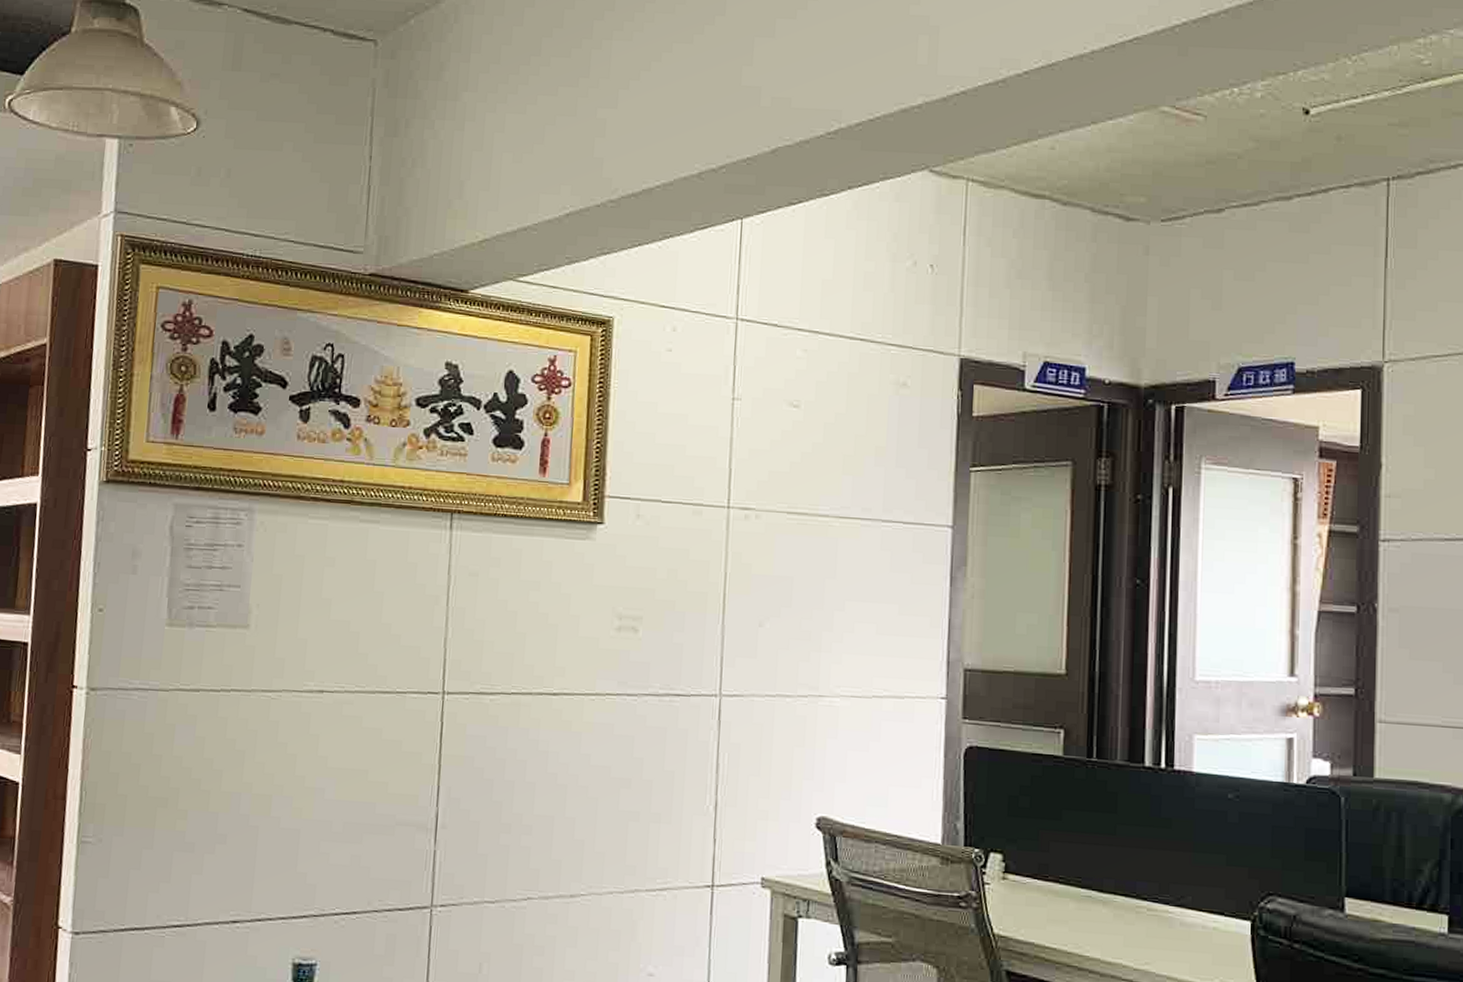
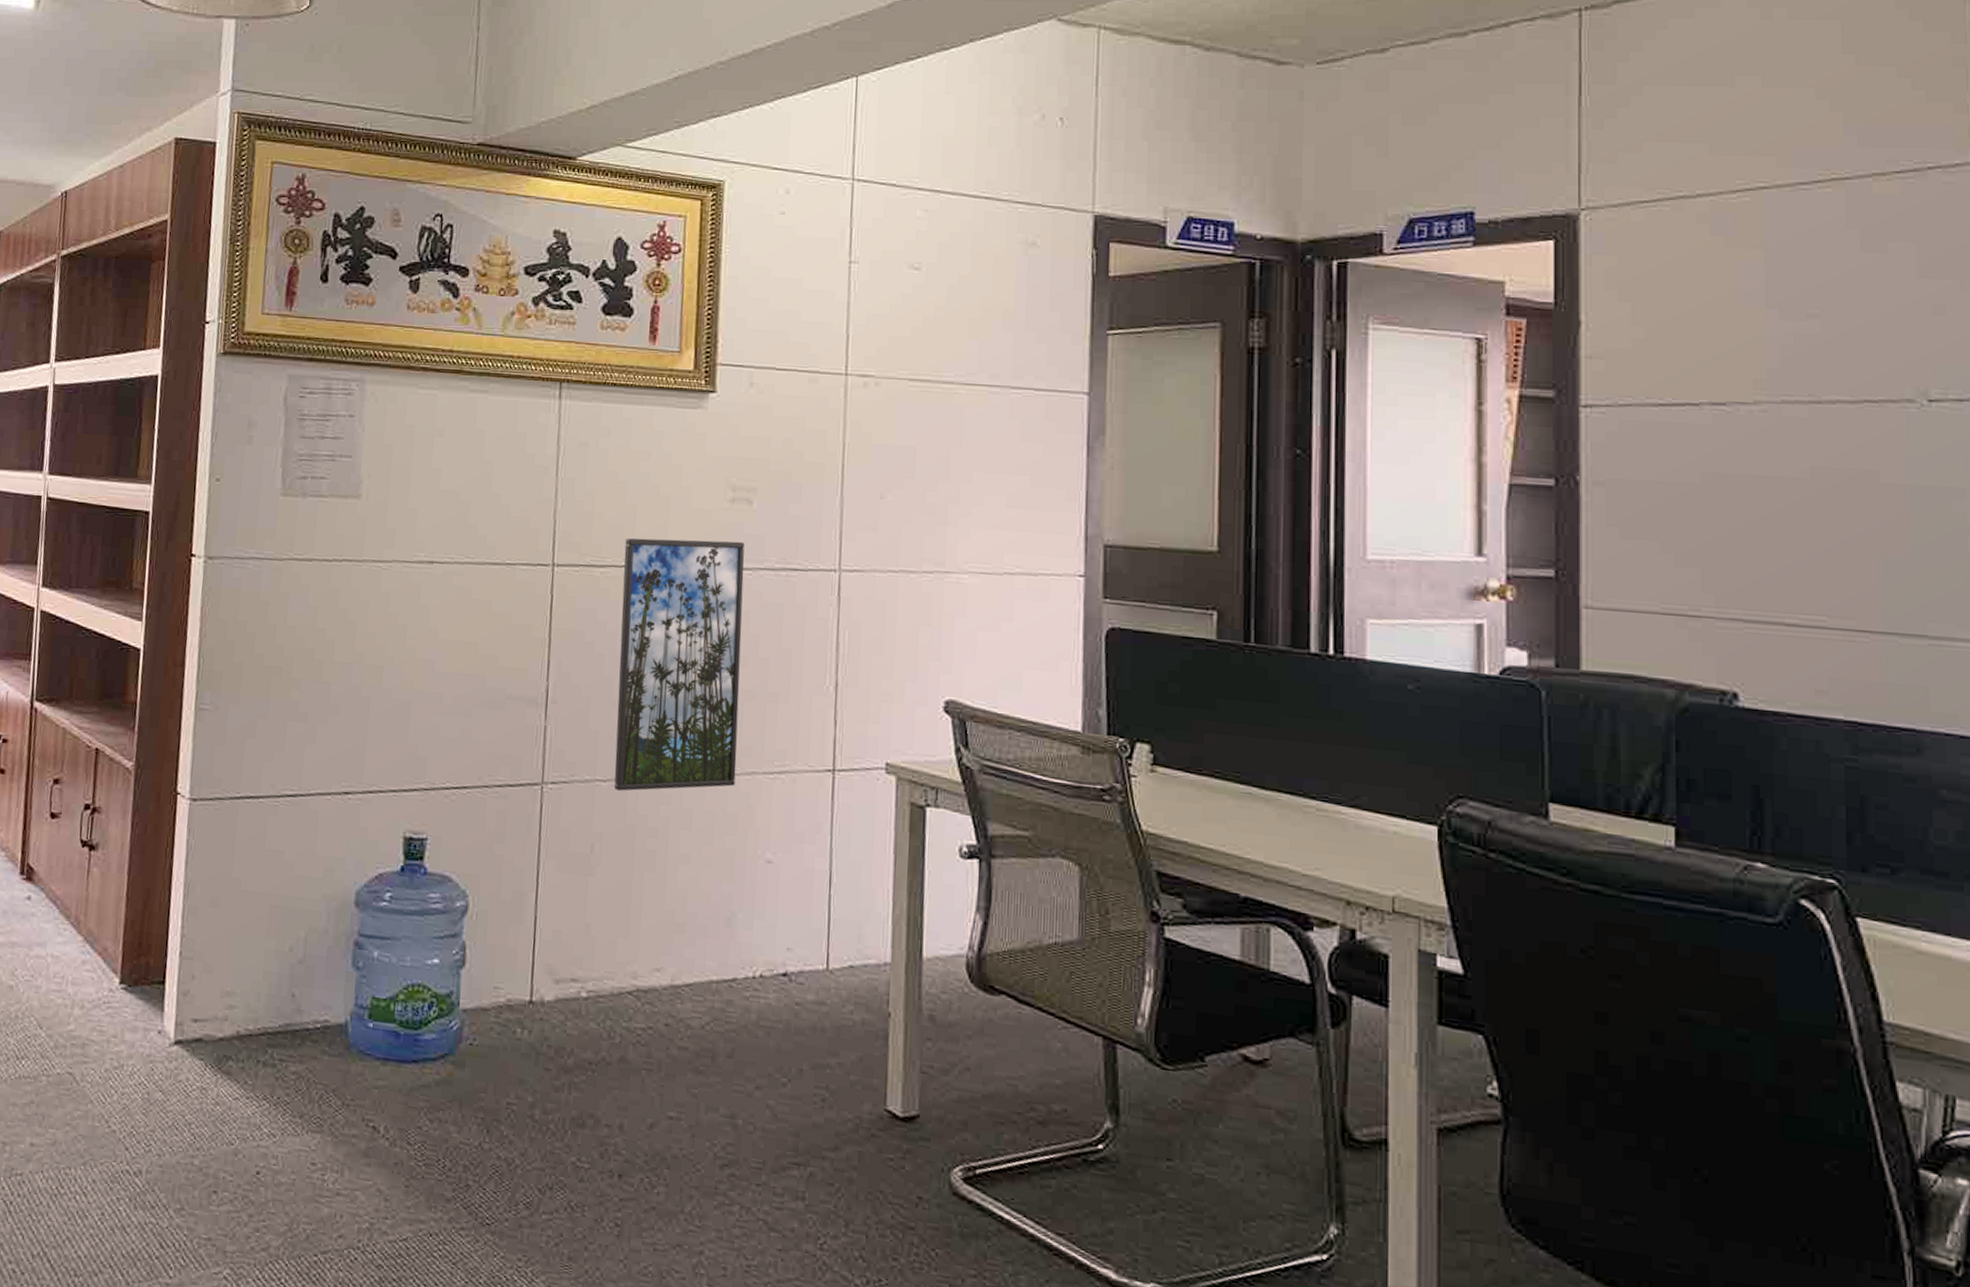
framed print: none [502,666,630,912] -> present [614,538,745,791]

